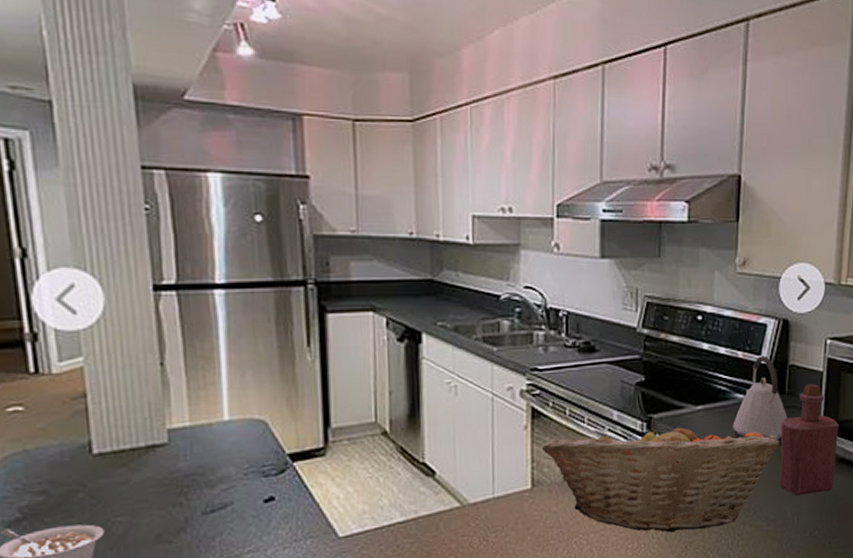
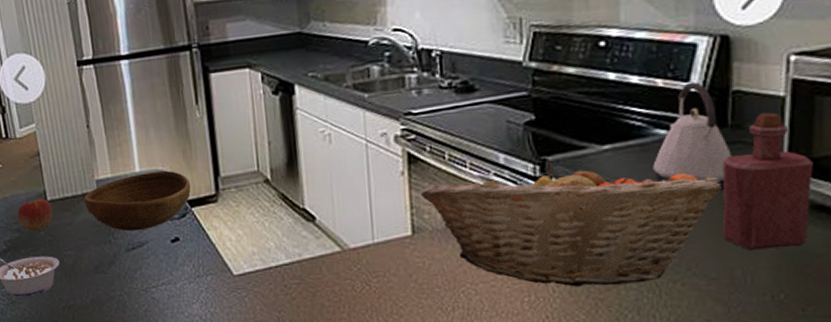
apple: none [44,451,100,493] -> present [17,198,53,231]
bowl: none [147,419,294,491] -> present [83,170,191,232]

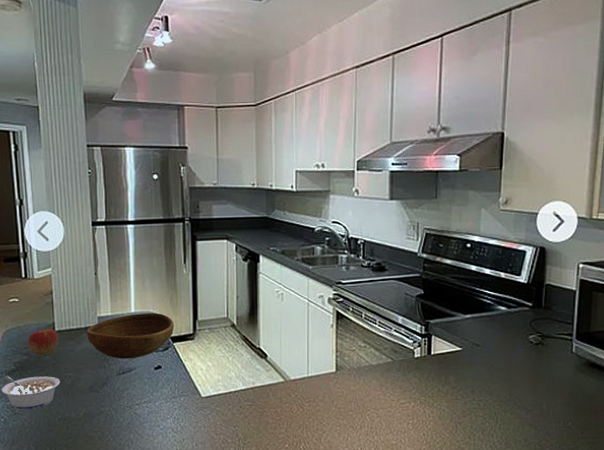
fruit basket: present [420,162,722,287] -> none [343,324,537,414]
kettle: present [653,82,732,192] -> none [496,276,544,351]
bottle: present [722,112,813,251] -> none [536,300,590,392]

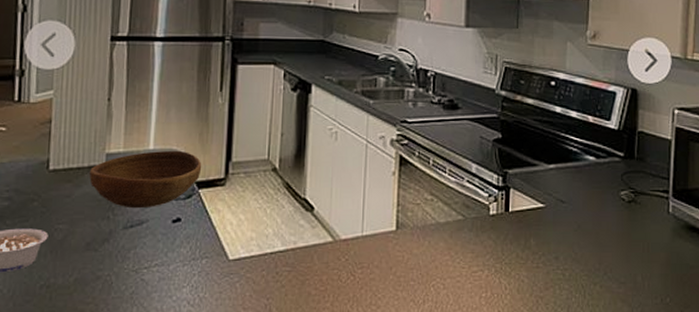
apple: present [28,329,59,355] -> none [12,167,53,201]

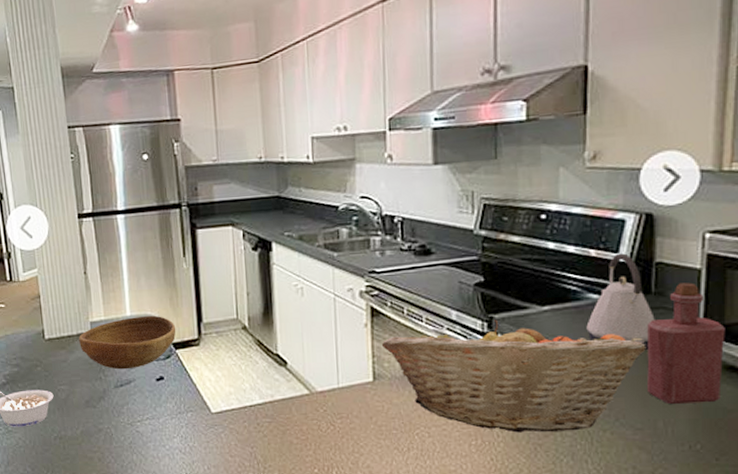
fruit basket: none [406,174,630,285] -> present [381,319,646,433]
kettle: none [583,121,637,210] -> present [586,253,655,351]
bottle: none [629,151,689,261] -> present [646,282,725,405]

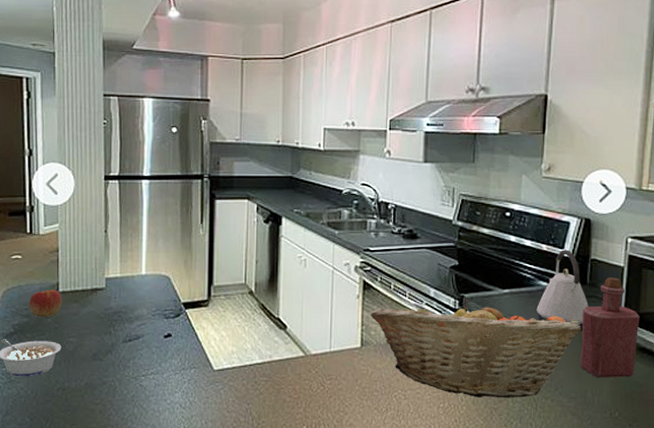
apple: none [17,337,50,367] -> present [29,289,62,318]
bowl: present [78,315,176,370] -> none [92,275,188,325]

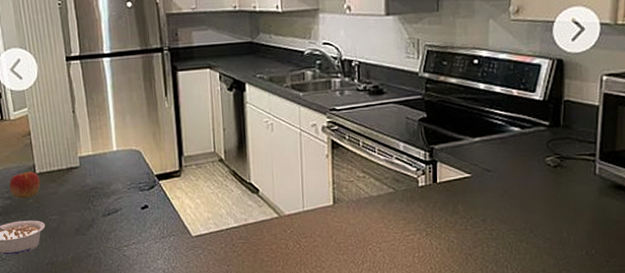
fruit basket: present [370,298,581,398] -> none [340,149,555,245]
kettle: present [536,249,589,332] -> none [509,93,563,174]
bottle: present [580,277,640,378] -> none [555,117,616,218]

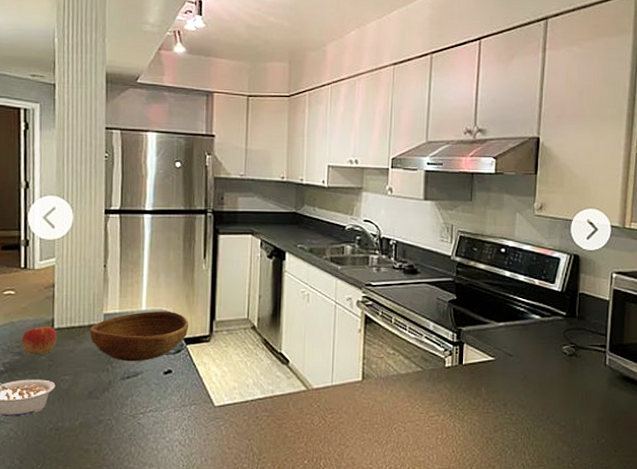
bowl: none [68,150,159,200] -> present [89,311,189,362]

